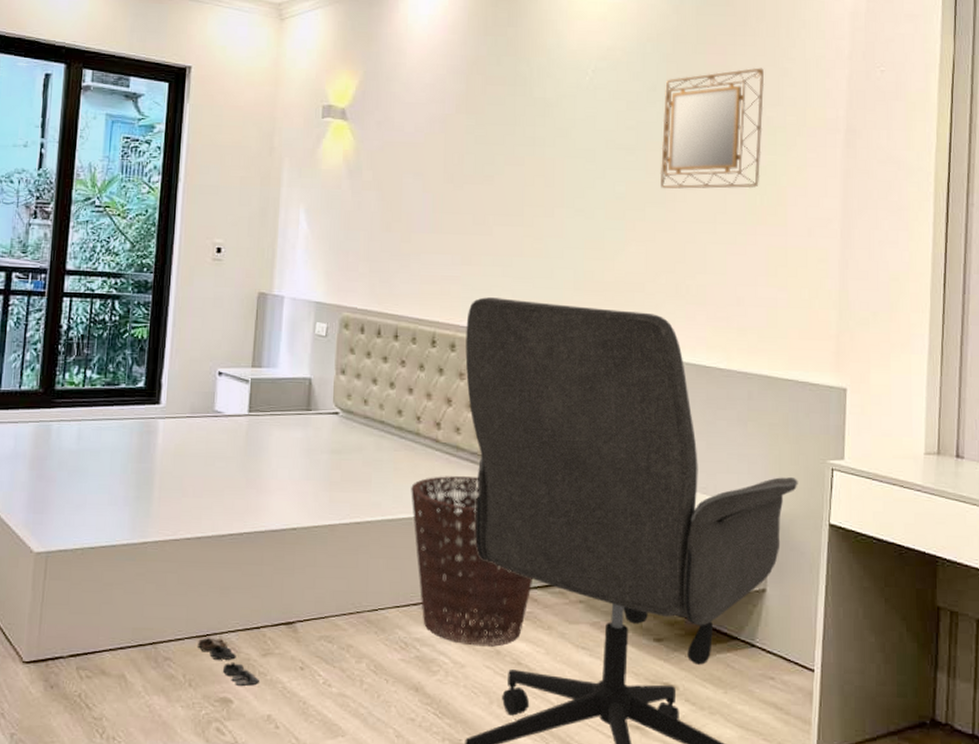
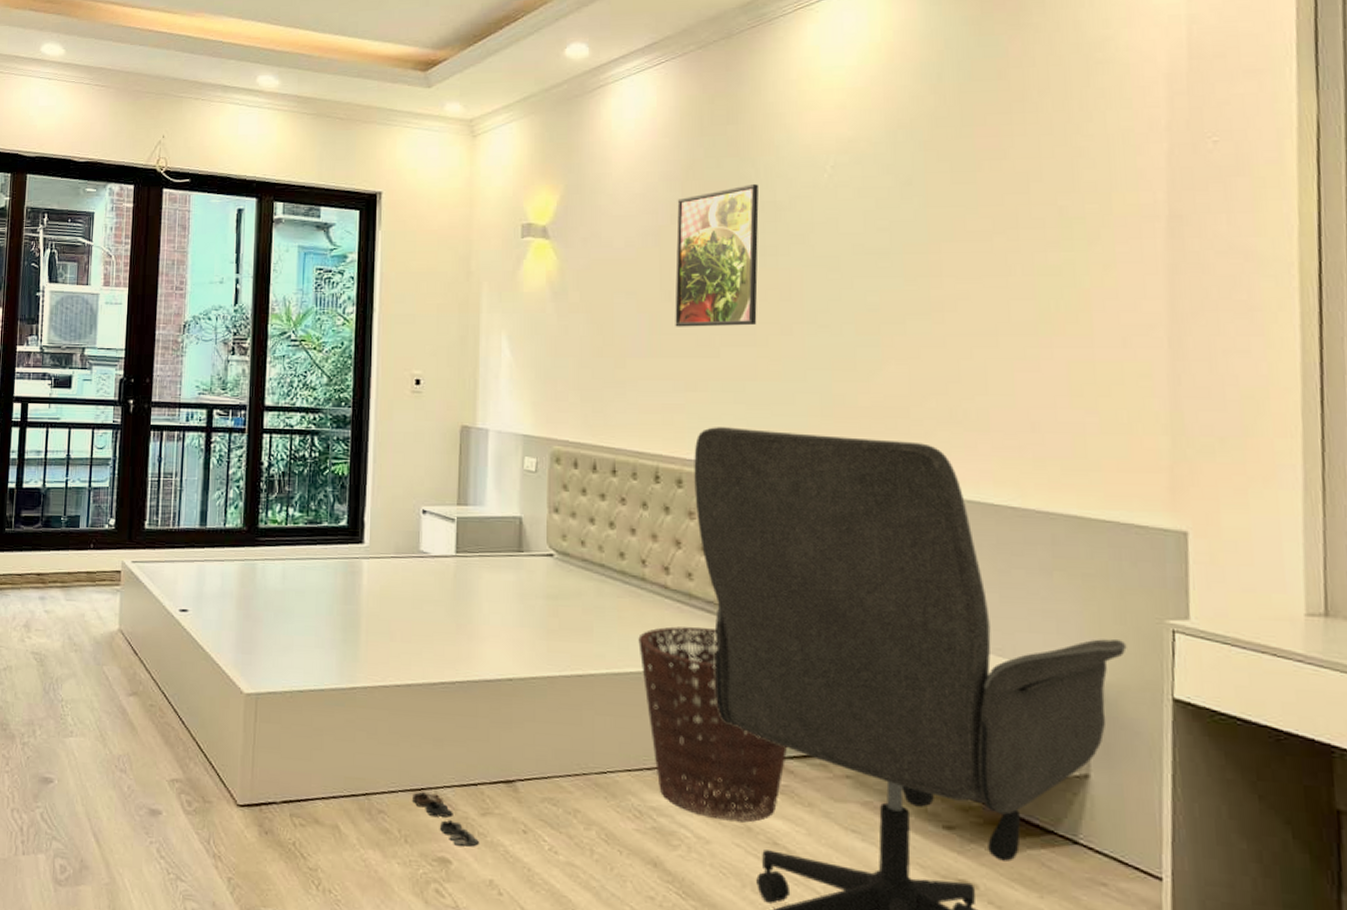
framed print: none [455,82,531,208] -> present [675,184,759,327]
home mirror: present [660,67,765,189] -> none [922,149,1054,296]

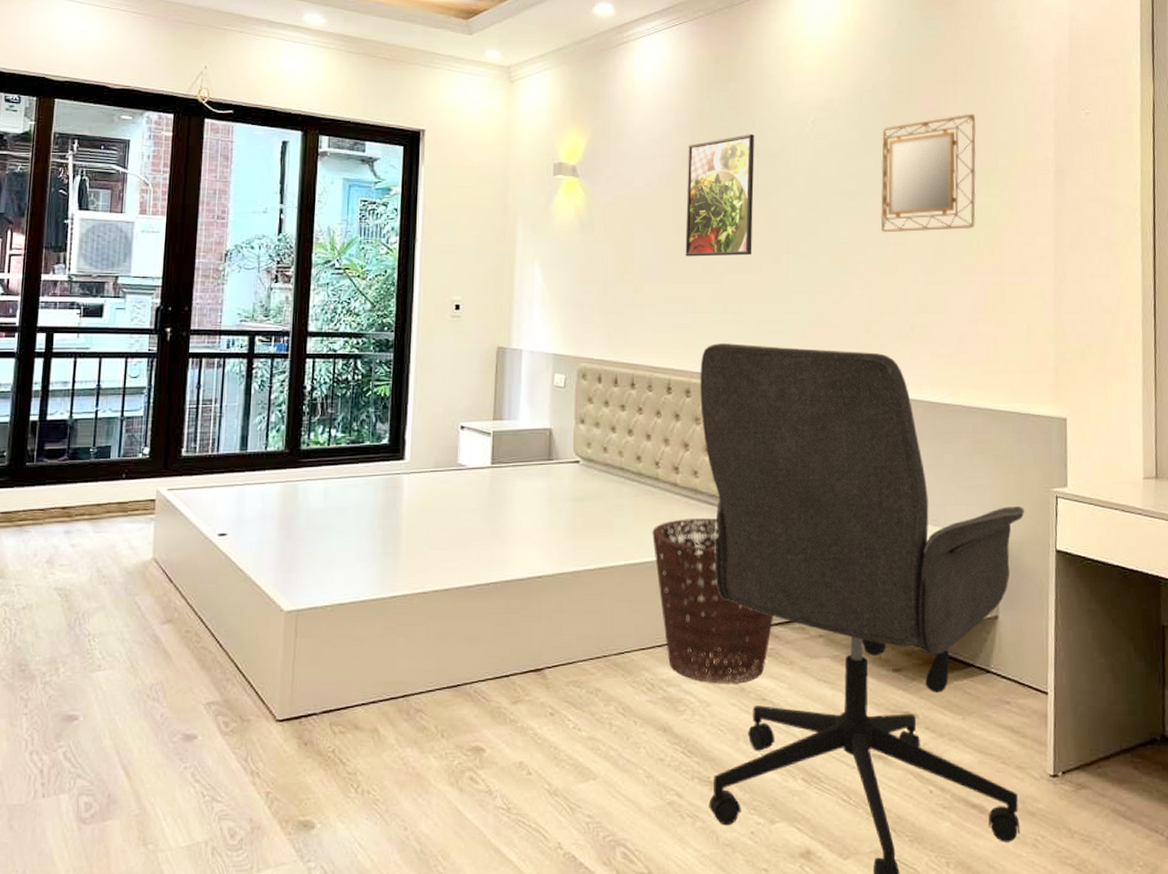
shoe: present [412,791,479,847] -> none [449,687,510,734]
home mirror: none [922,149,1054,296] -> present [880,114,977,232]

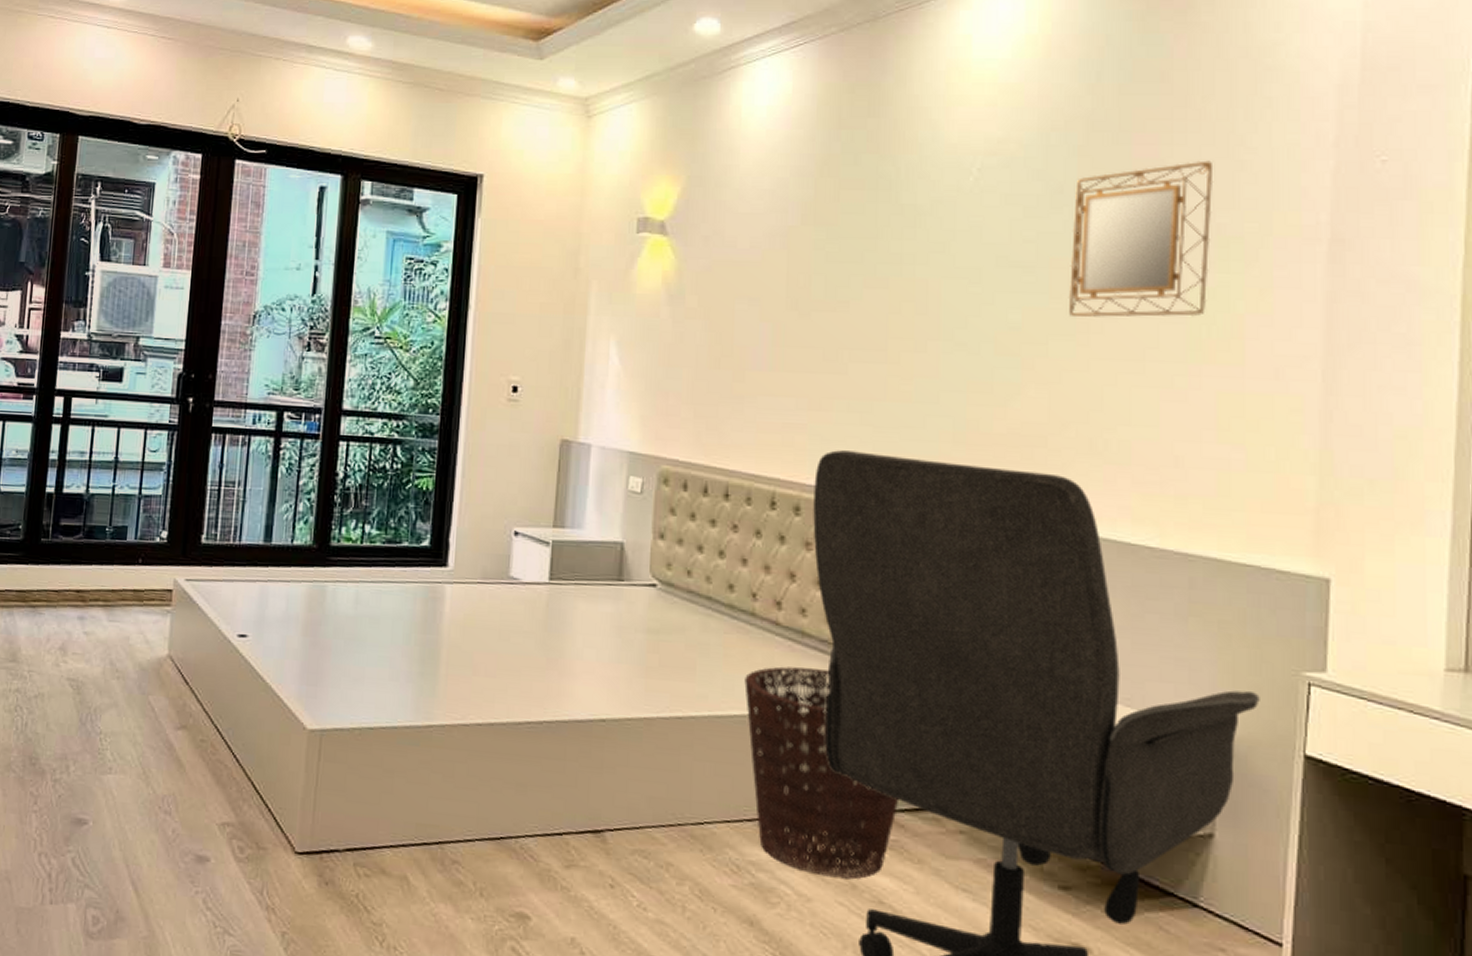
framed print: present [685,134,754,257] -> none [800,185,898,341]

